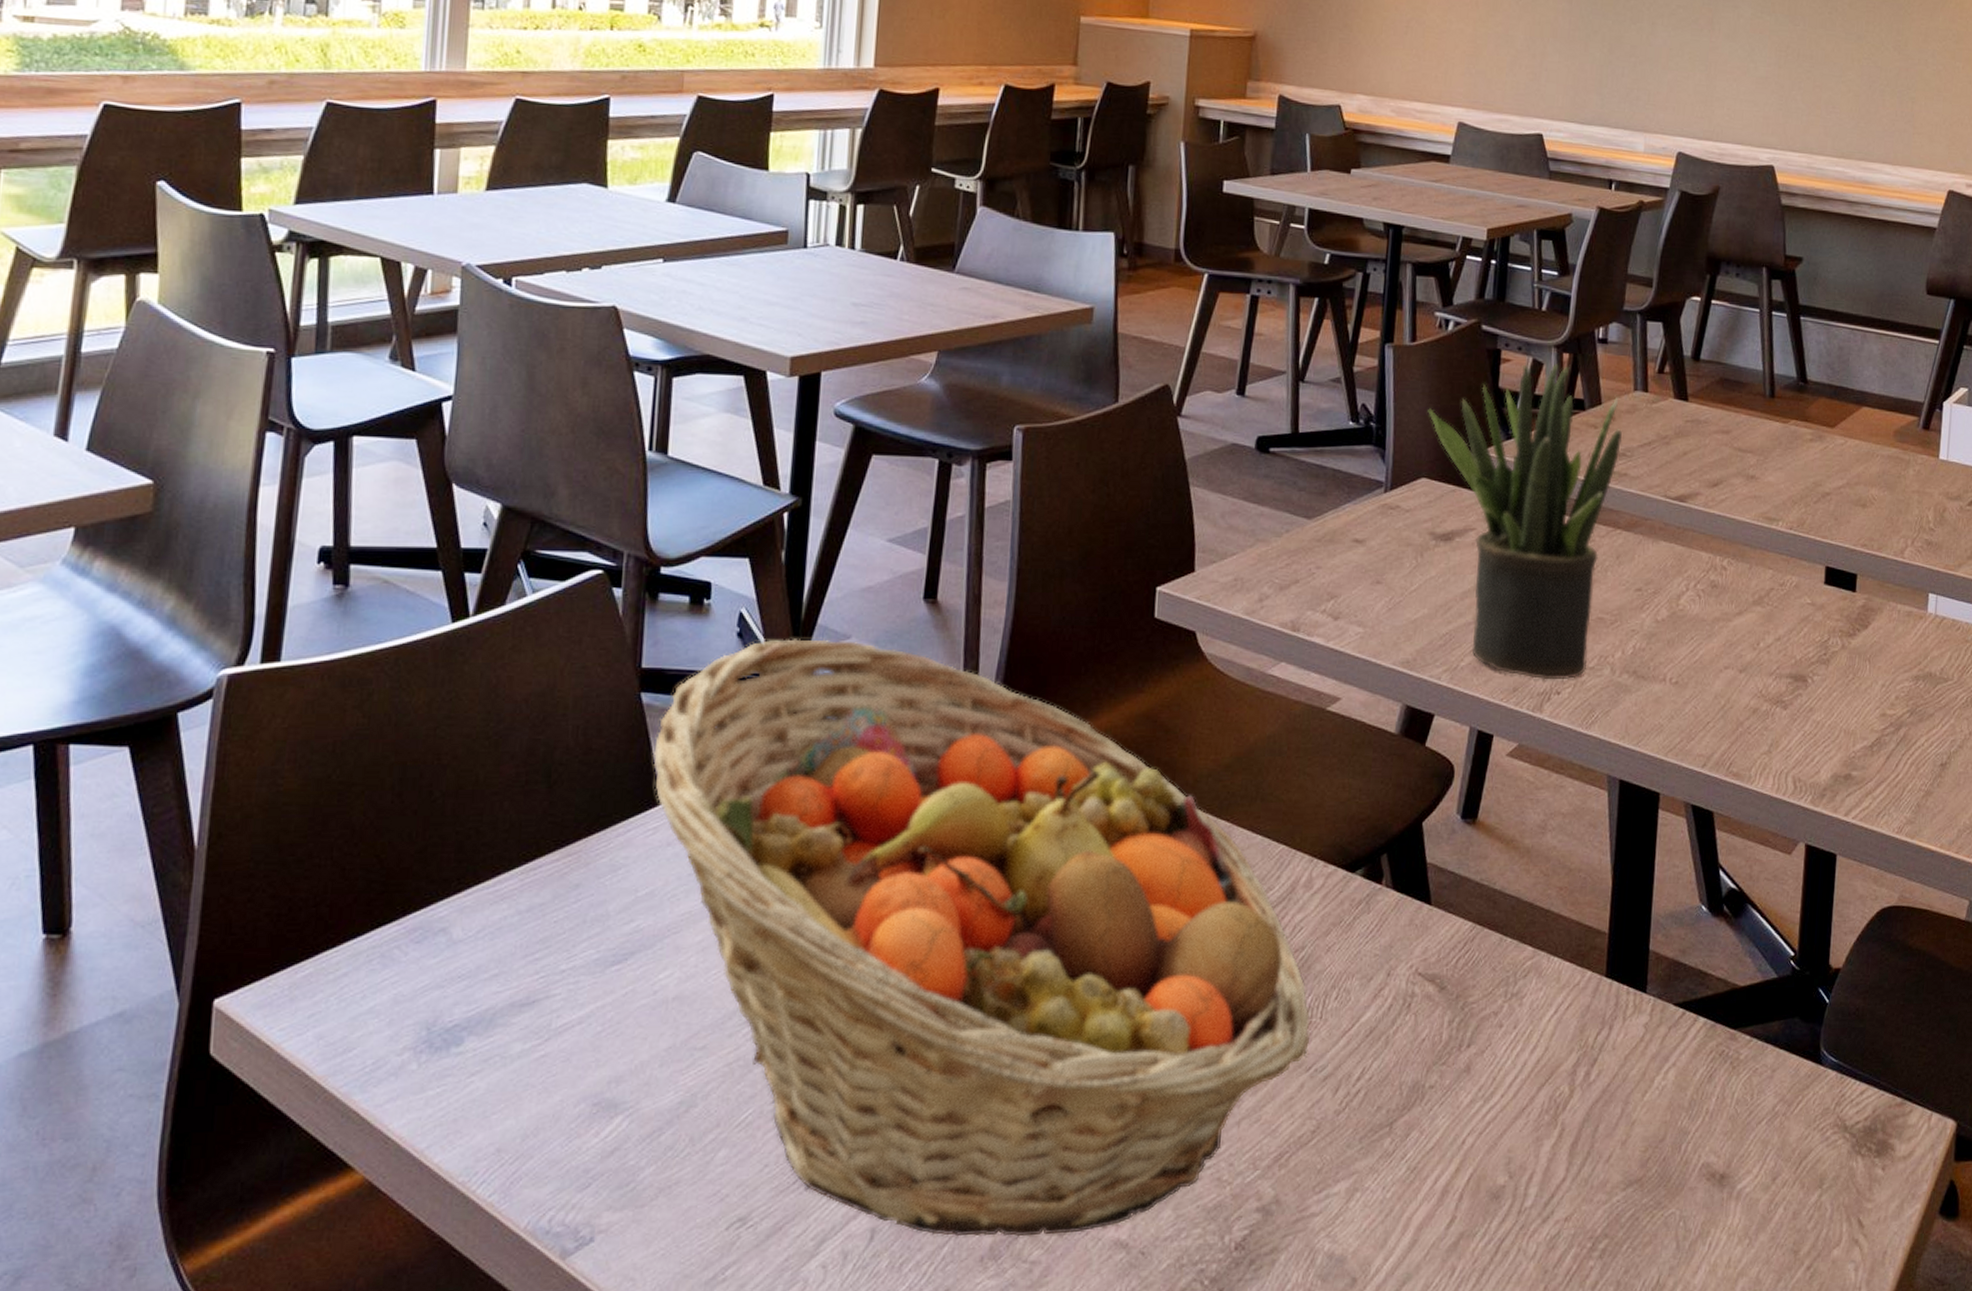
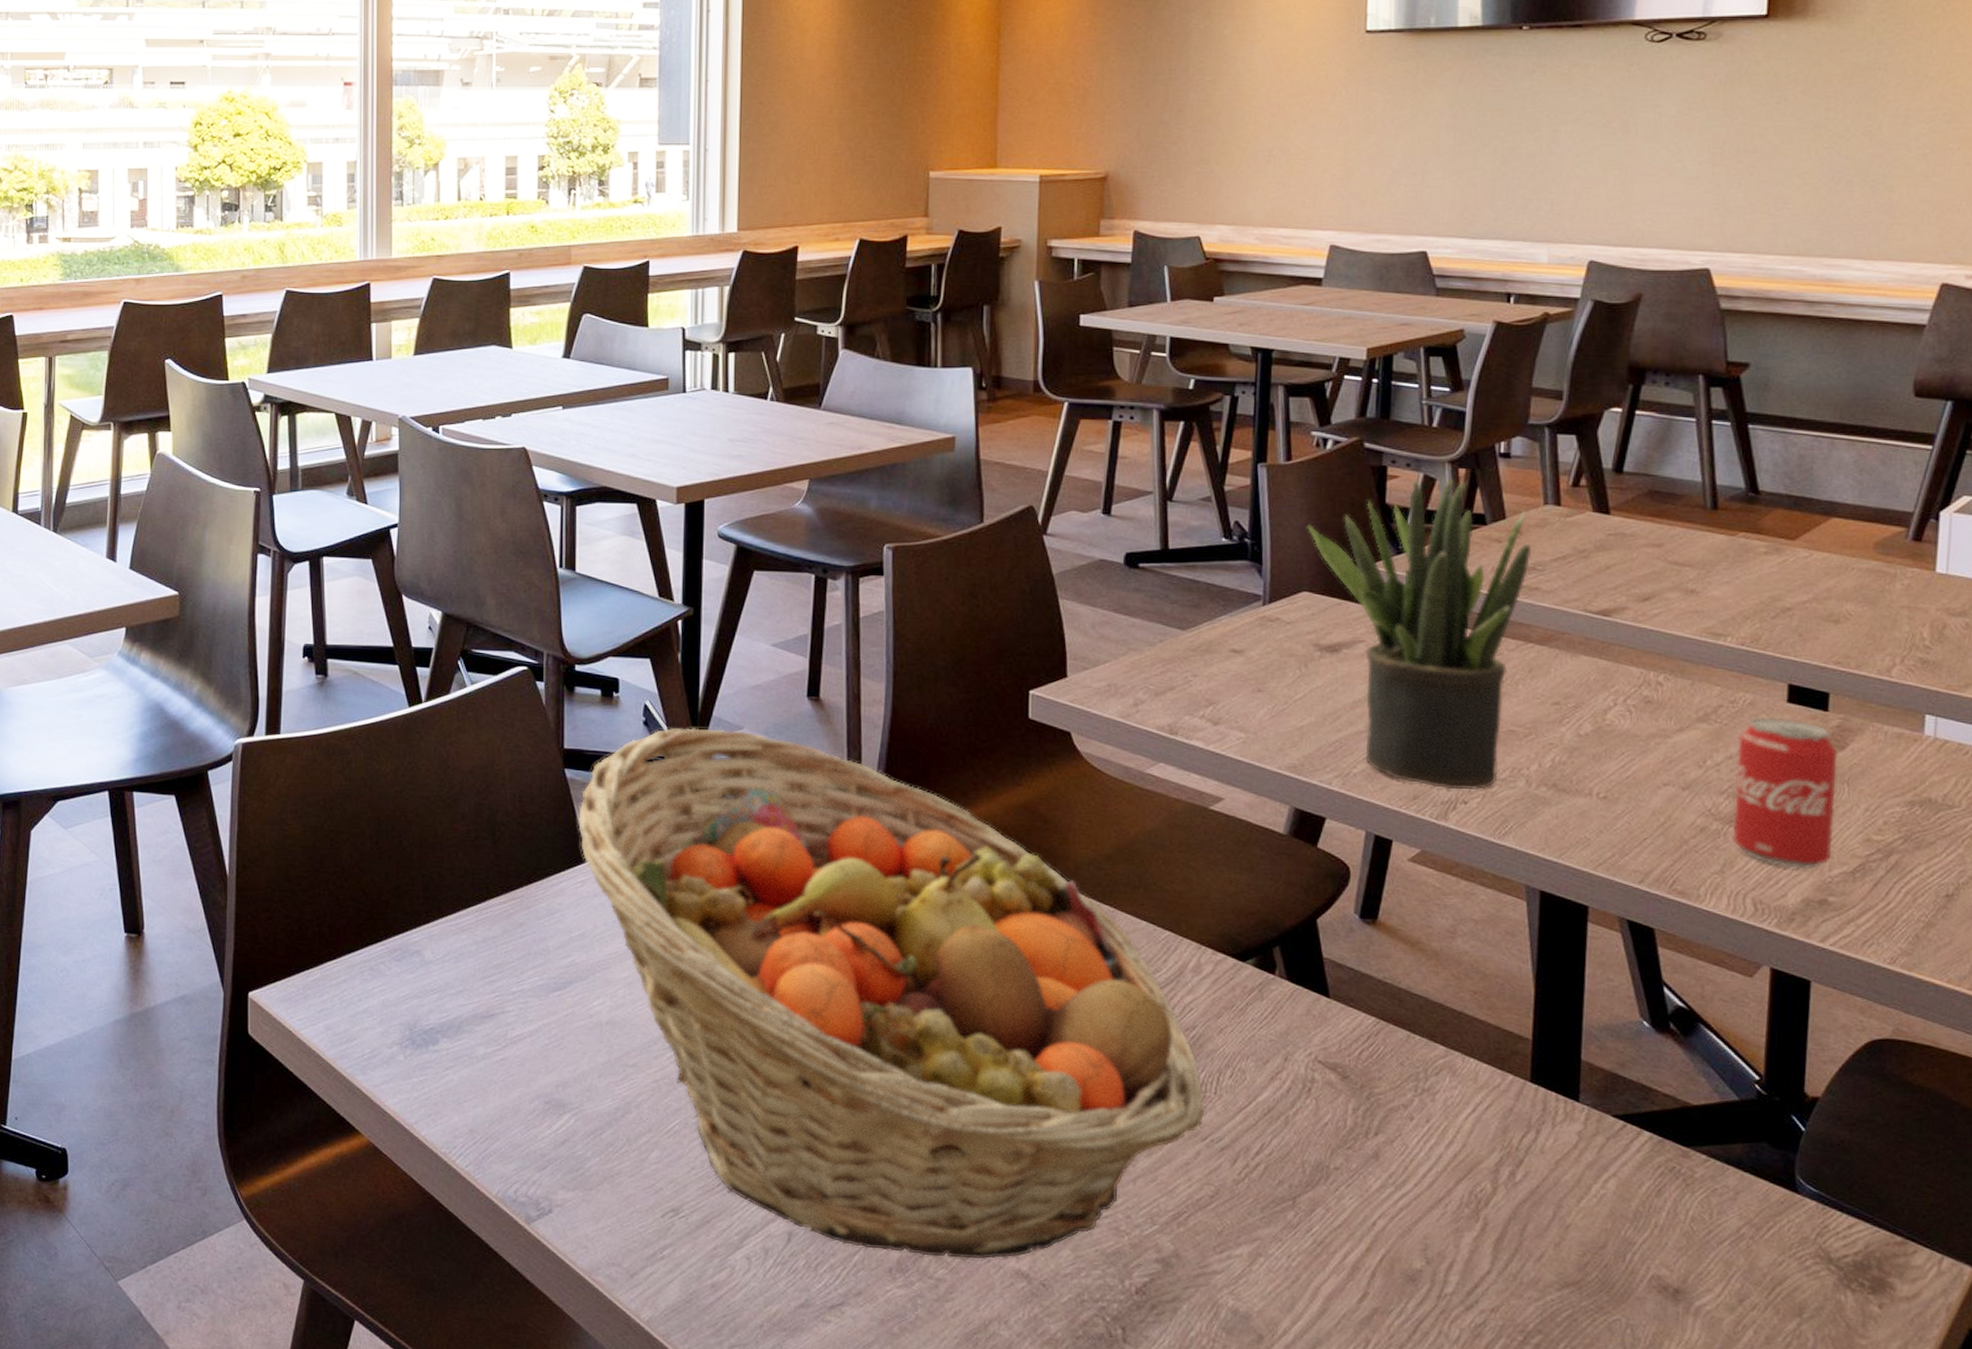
beverage can: none [1778,598,1863,746] -> present [1732,716,1838,870]

